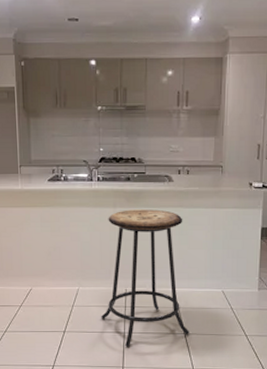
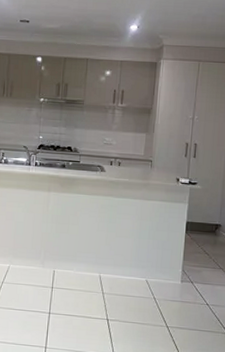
bar stool: present [101,209,189,347] -> none [28,194,113,328]

